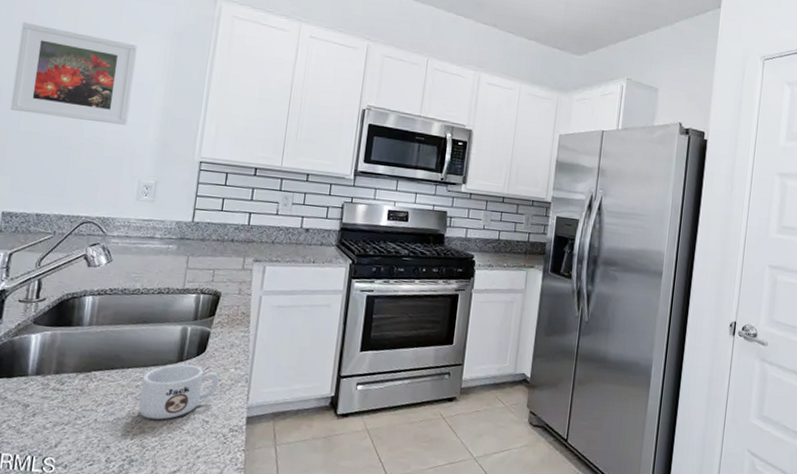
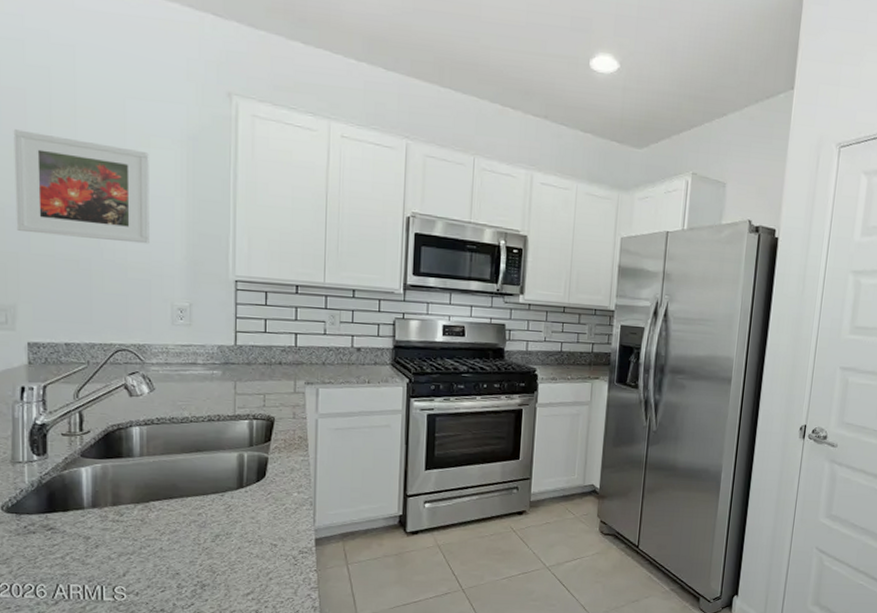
mug: present [138,364,219,420] -> none [203,490,283,545]

